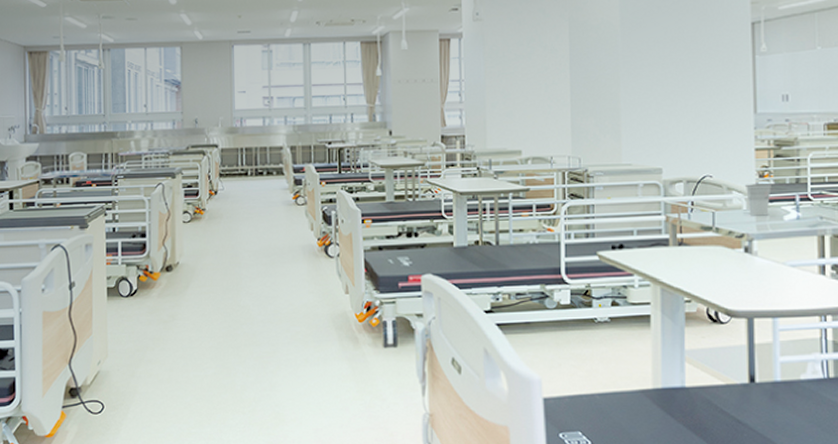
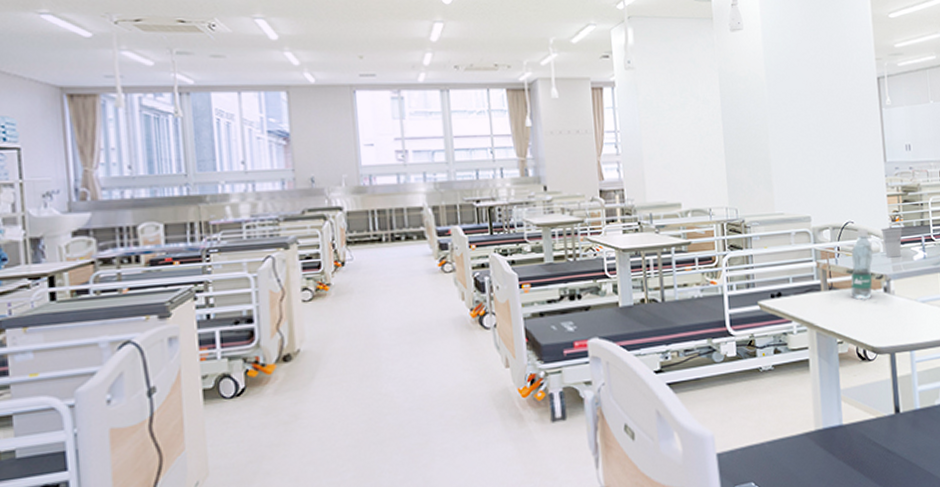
bottle: none [704,183,734,258] -> present [850,228,873,300]

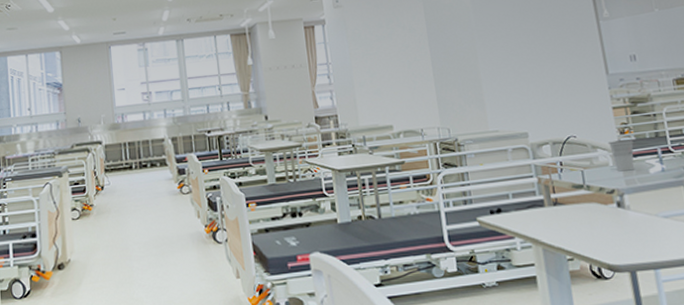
bottle: present [850,228,873,300] -> none [576,142,603,215]

